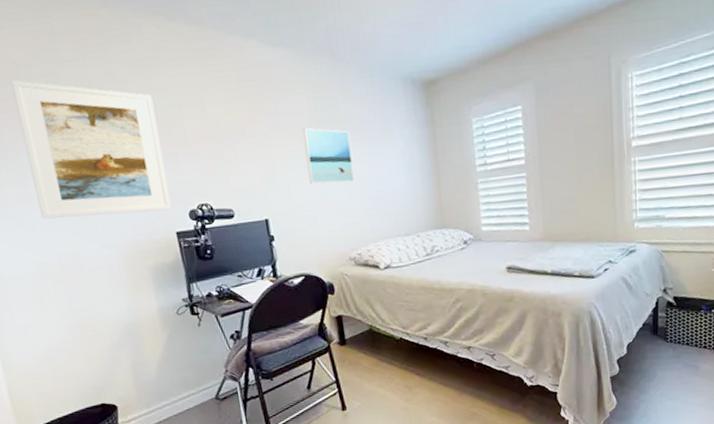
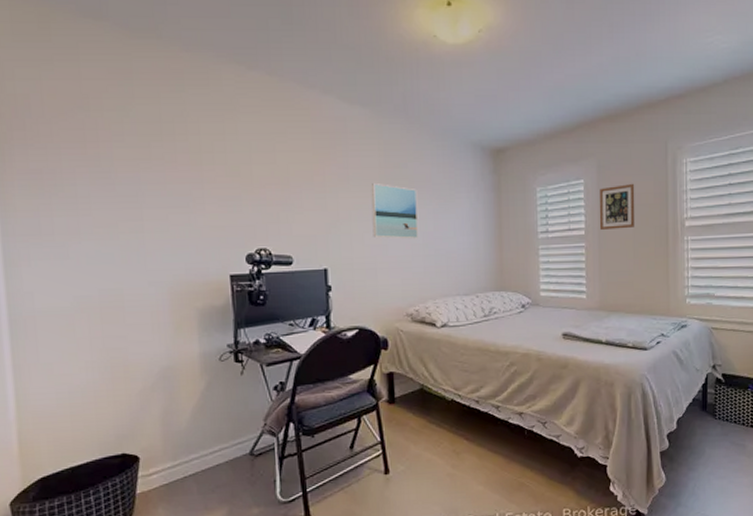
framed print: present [11,79,172,219] -> none [79,110,228,252]
picture frame: none [539,104,578,158] -> present [599,183,635,230]

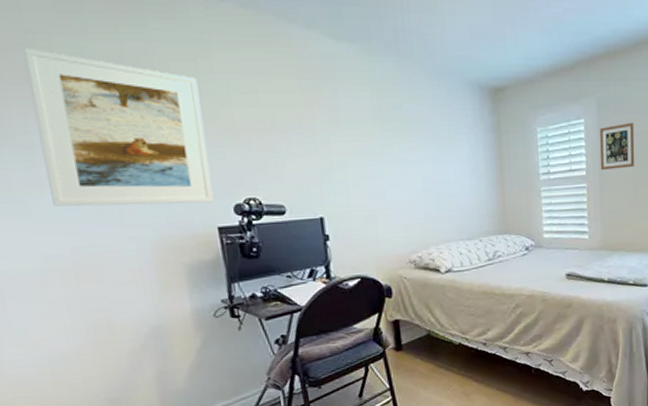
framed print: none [79,110,228,252] -> present [23,47,214,207]
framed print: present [371,183,418,239] -> none [364,126,417,184]

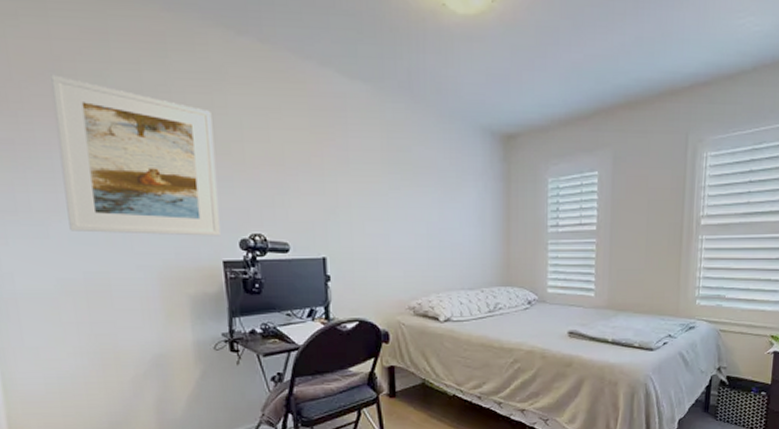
picture frame: present [600,122,635,170] -> none [612,177,651,225]

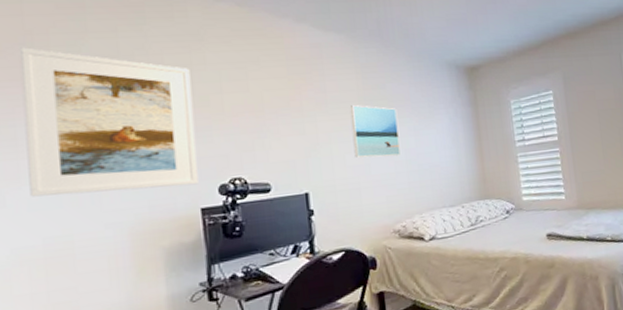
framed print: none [372,168,422,229] -> present [349,105,401,158]

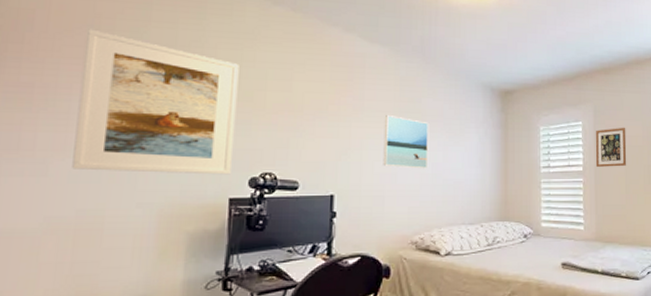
picture frame: none [567,91,601,135] -> present [595,127,627,167]

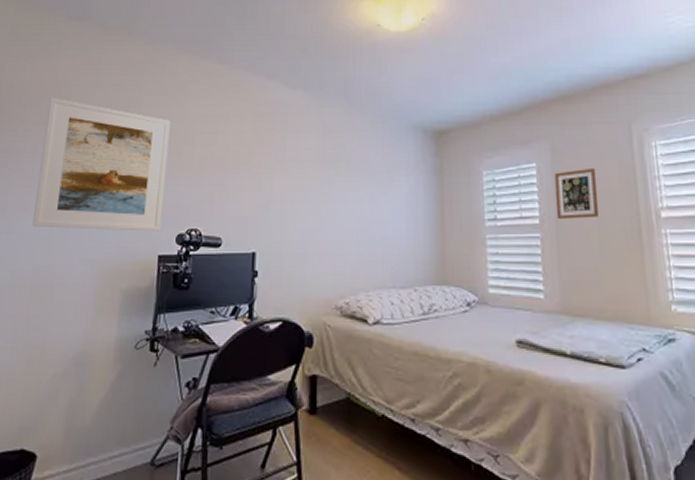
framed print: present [383,115,429,169] -> none [305,165,354,224]

